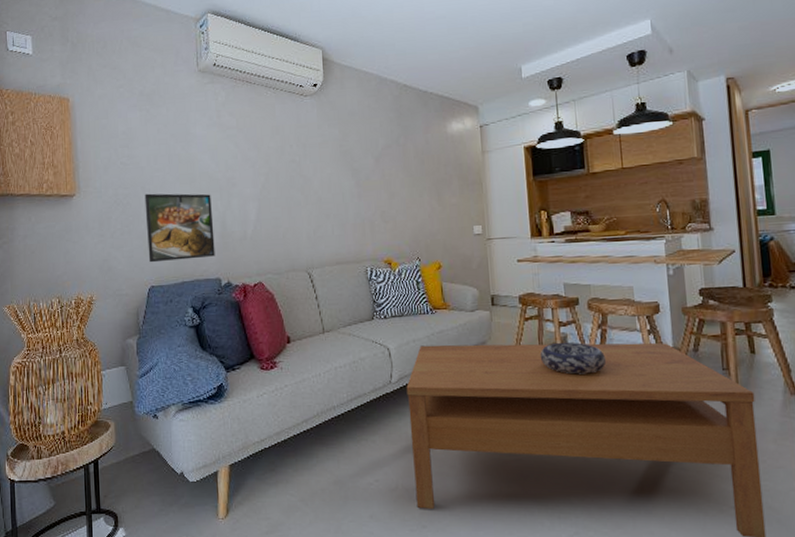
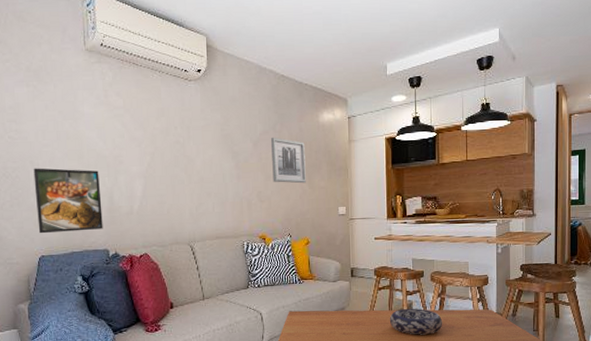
wall art: none [395,152,435,201] -> present [271,138,306,184]

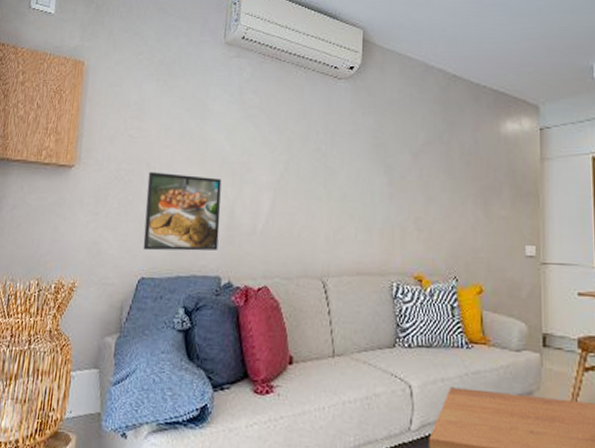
wall art: present [271,138,306,184] -> none [436,150,481,211]

